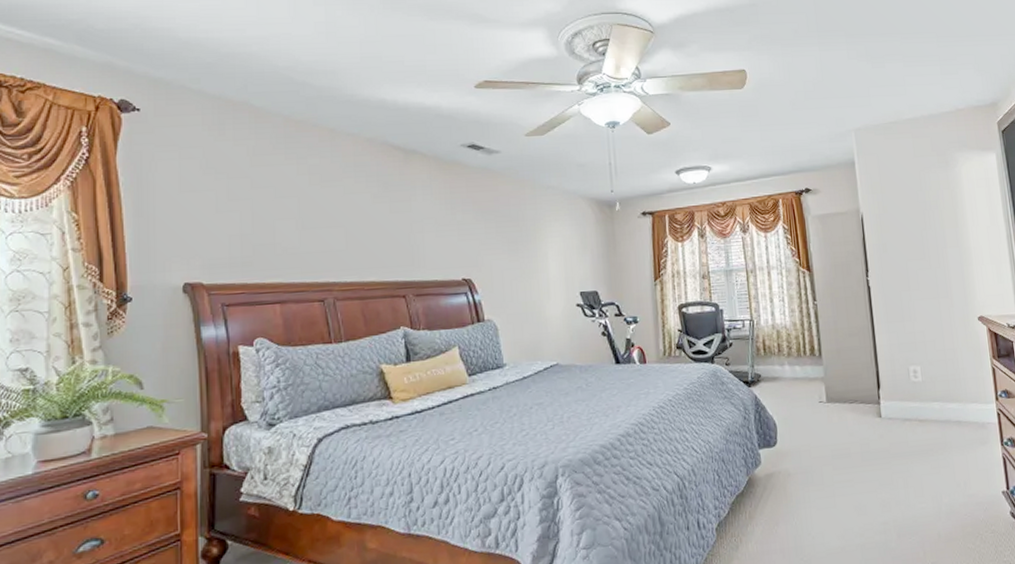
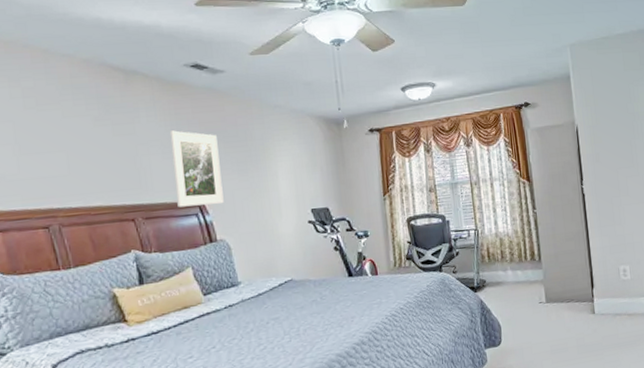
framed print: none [444,209,493,286] -> present [169,130,224,208]

